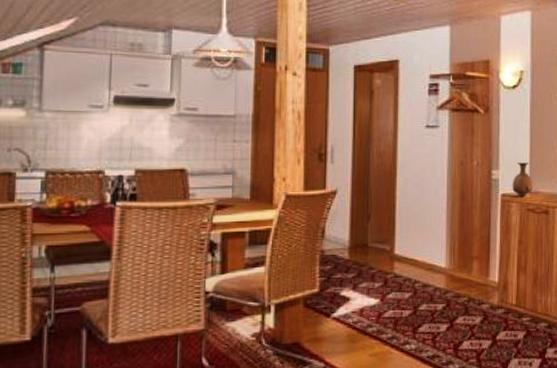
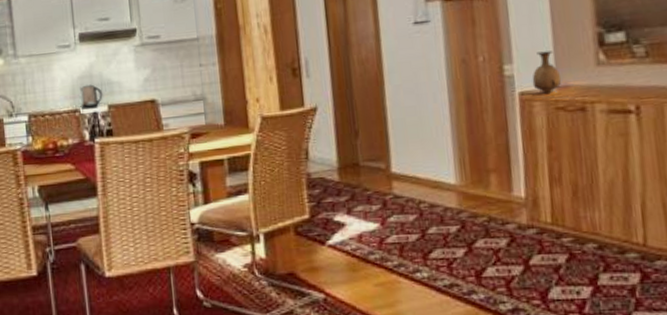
kettle: none [106,147,131,173] -> present [80,84,103,110]

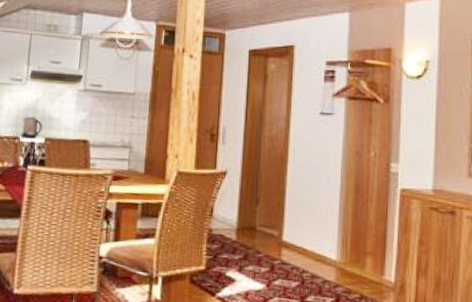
vase: present [532,51,562,95] -> none [413,157,438,195]

